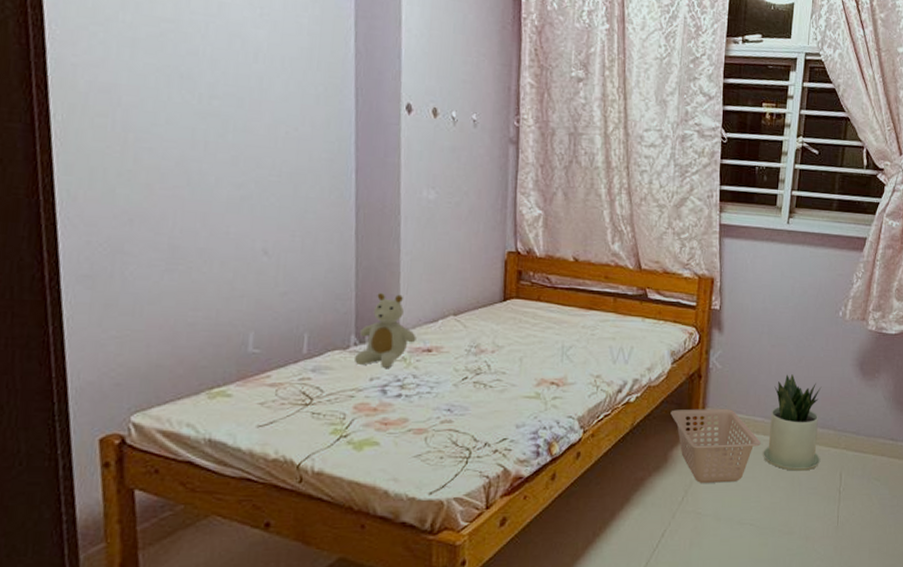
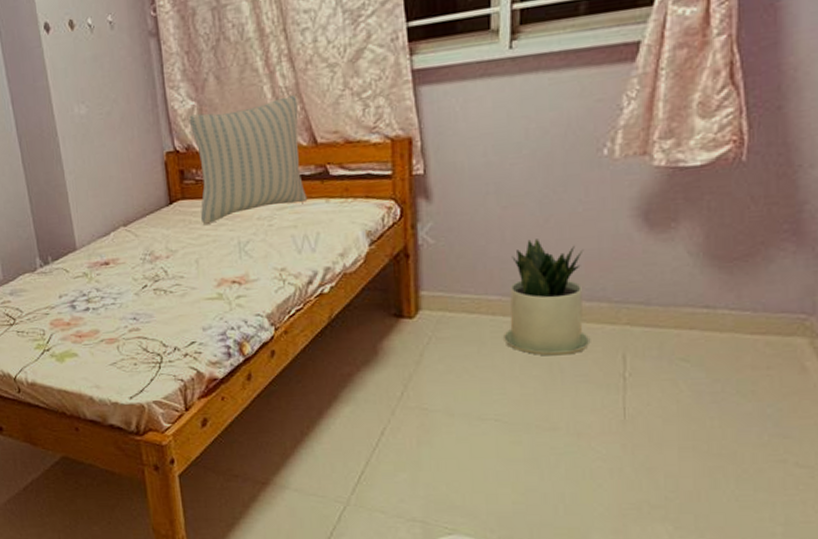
stuffed bear: present [355,292,416,368] -> none [43,213,93,285]
pillow: none [530,222,630,325] -> present [188,94,308,224]
laundry basket: present [670,408,761,483] -> none [375,288,500,376]

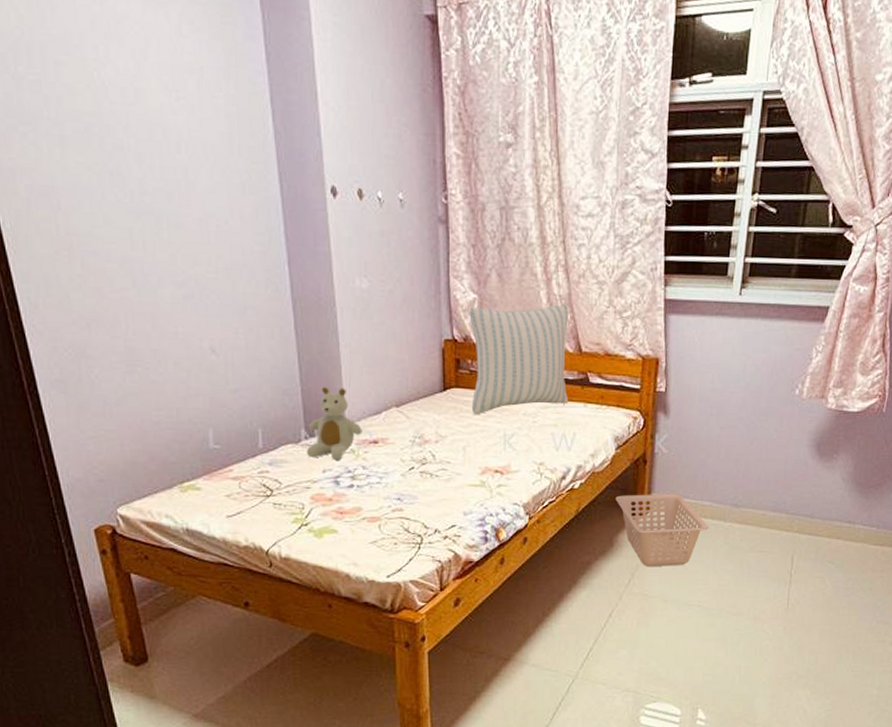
stuffed bear: none [43,213,93,285] -> present [307,386,362,460]
laundry basket: none [375,288,500,376] -> present [615,493,709,566]
planter: present [503,239,591,356] -> none [711,457,774,554]

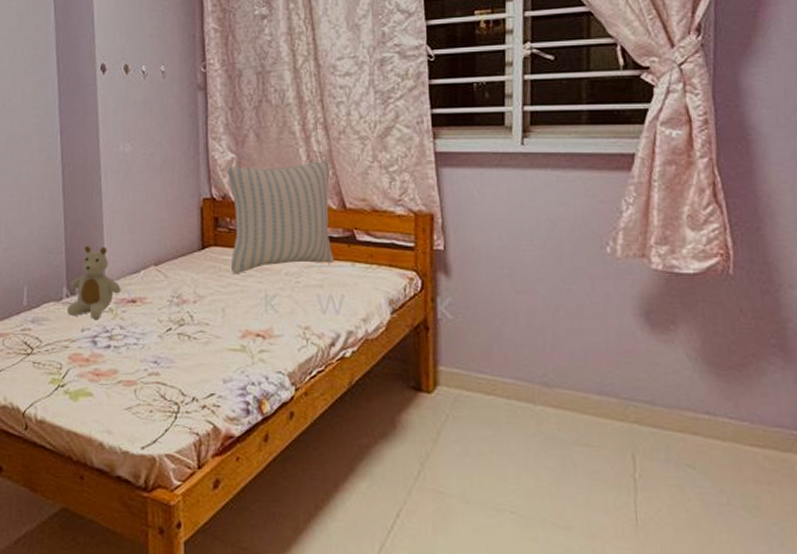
laundry basket: present [615,493,709,566] -> none [395,366,515,458]

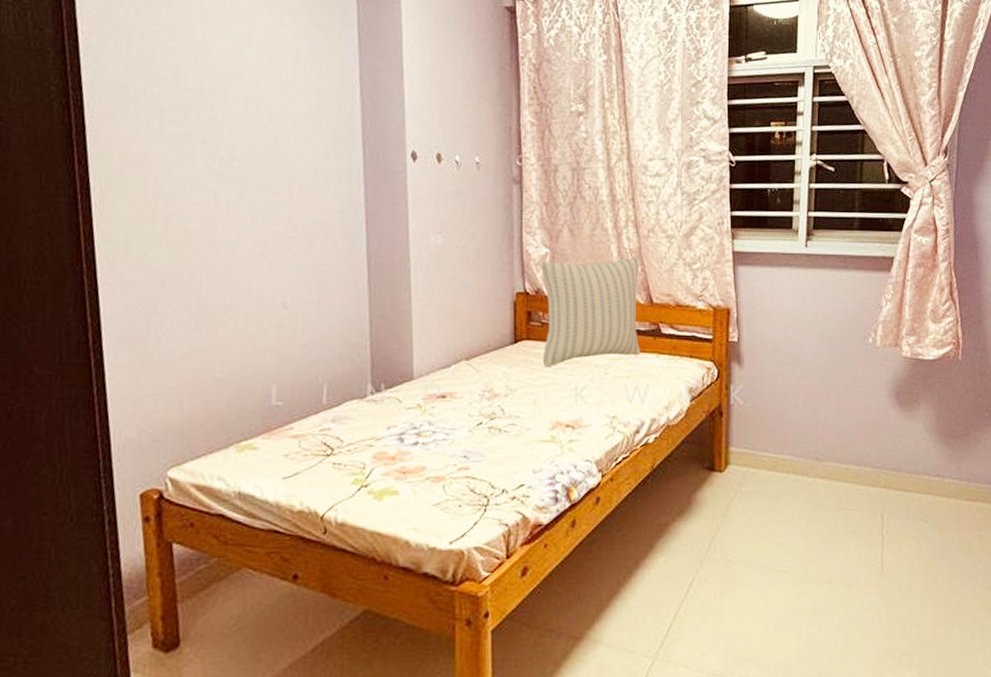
stuffed bear: present [67,245,121,319] -> none [372,340,430,416]

